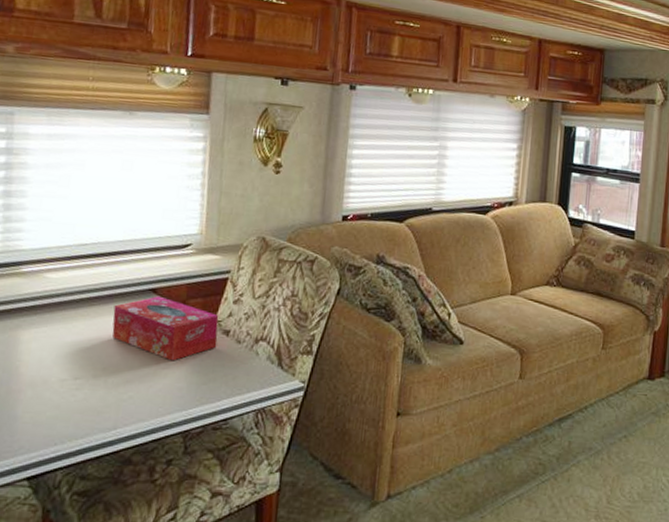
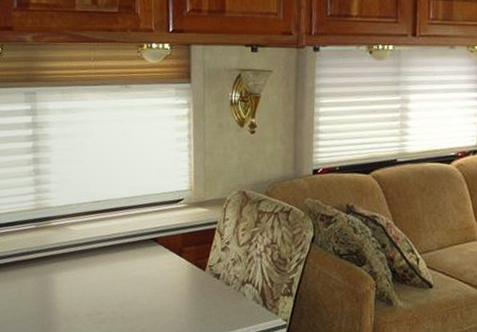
tissue box: present [112,296,219,361] -> none [124,244,210,300]

